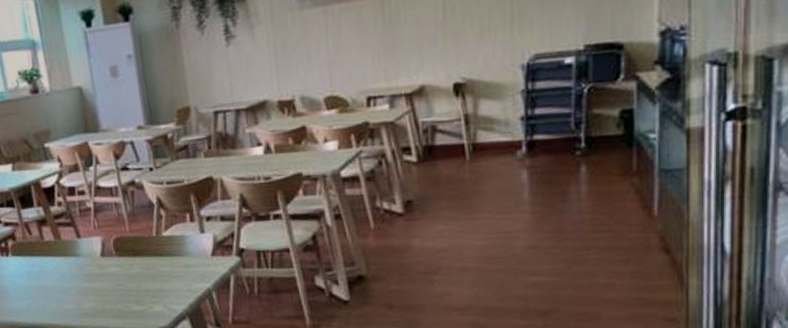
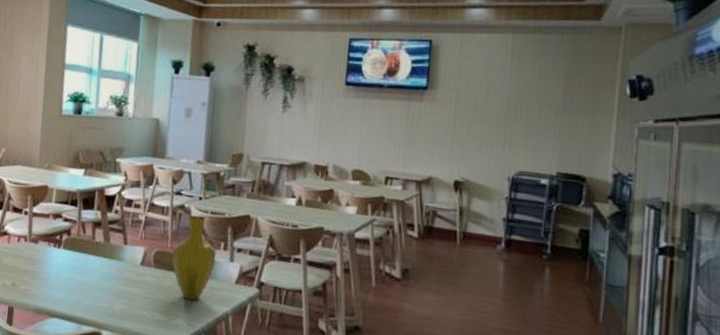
vase: none [132,188,184,283] -> present [172,215,216,300]

